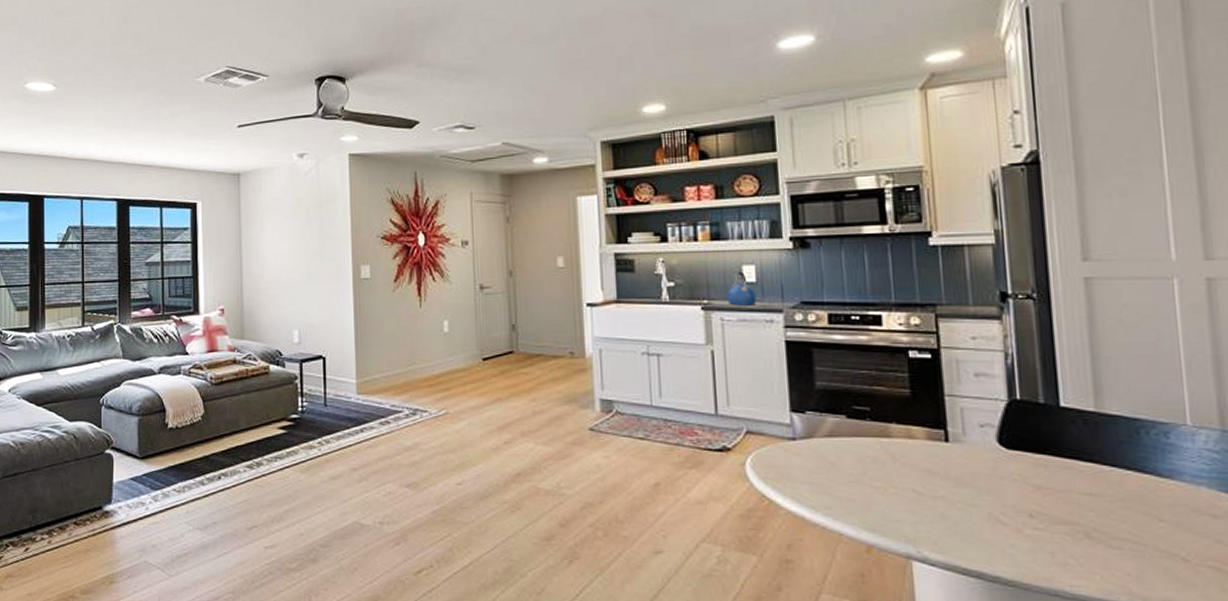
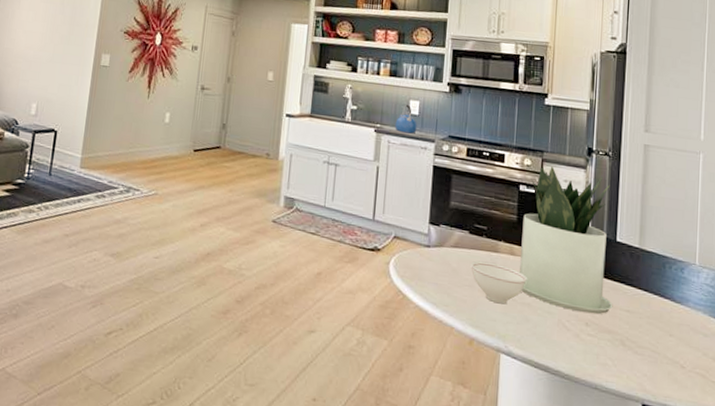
bowl: none [854,450,936,500] -> present [471,261,527,305]
planter: none [919,323,1067,502] -> present [520,167,613,314]

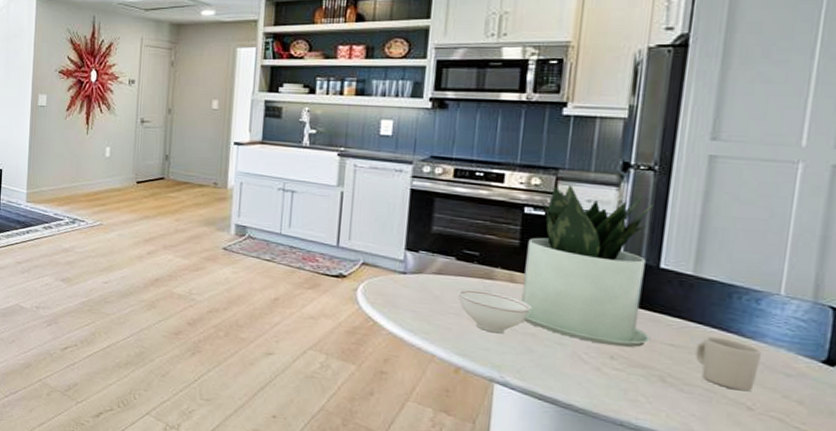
kettle: present [395,104,417,134] -> none [362,124,391,156]
mug: none [643,302,688,351] -> present [694,336,763,392]

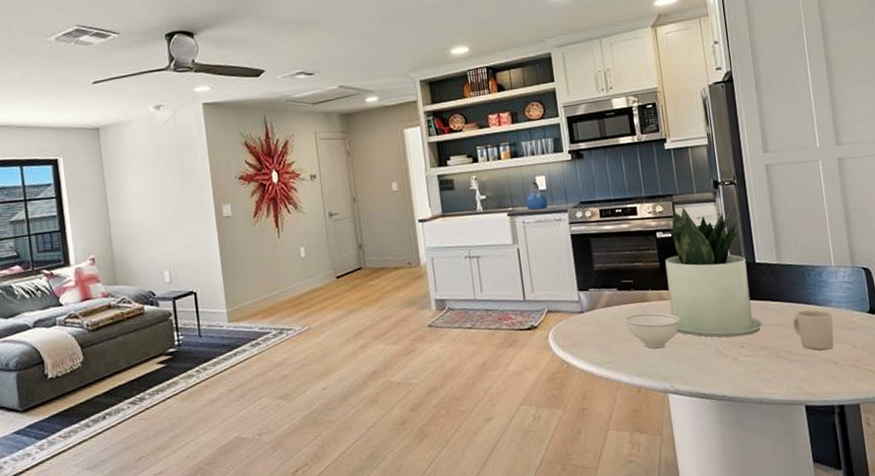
kettle: none [362,124,391,156] -> present [525,181,548,210]

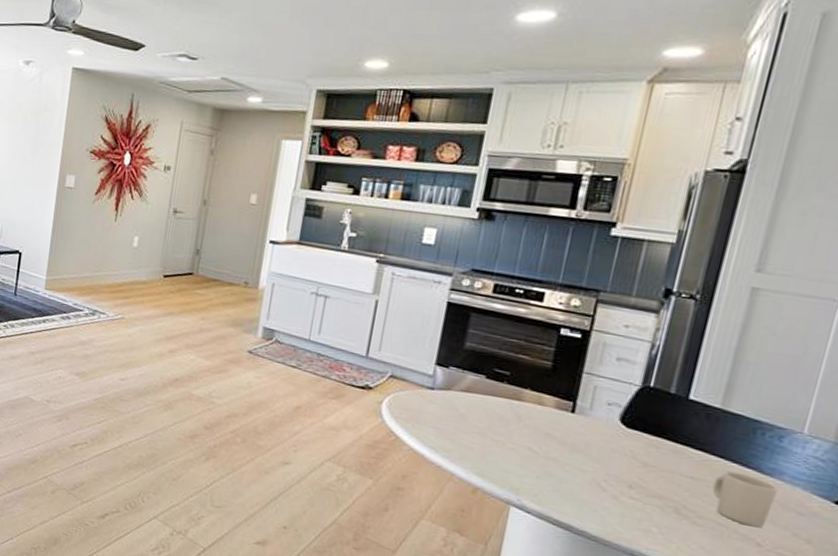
kettle: present [525,181,548,210] -> none [402,232,432,266]
bowl: present [624,312,680,349] -> none [483,408,556,457]
planter: present [665,205,763,338] -> none [546,309,691,478]

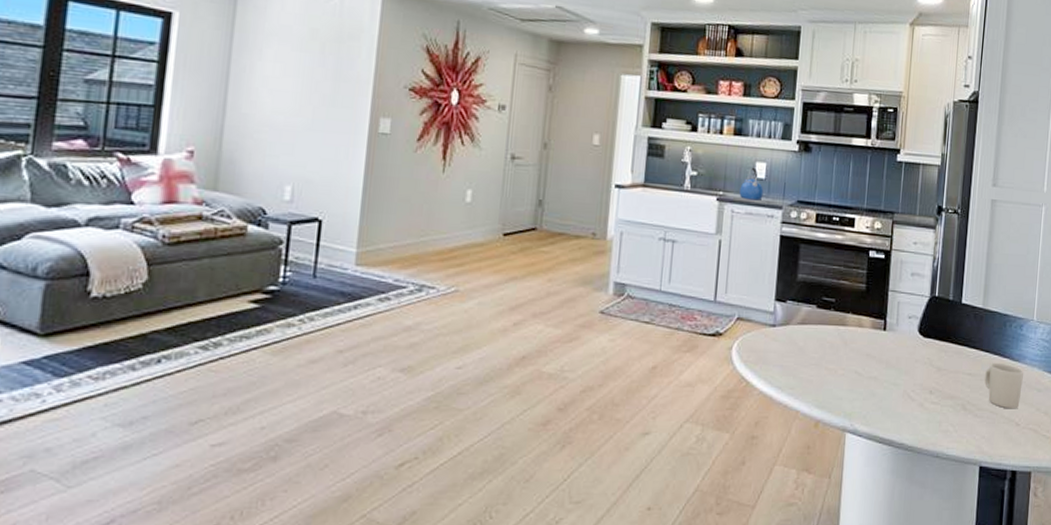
kettle: none [402,232,432,266] -> present [739,167,764,201]

